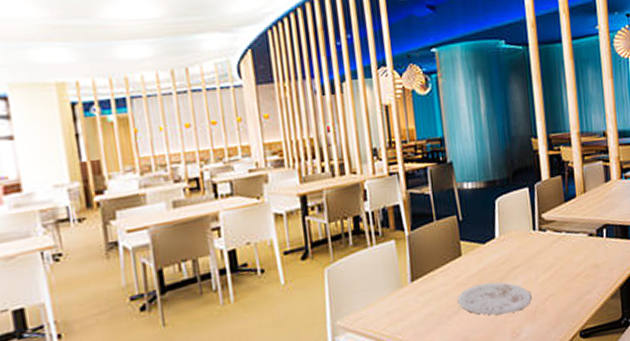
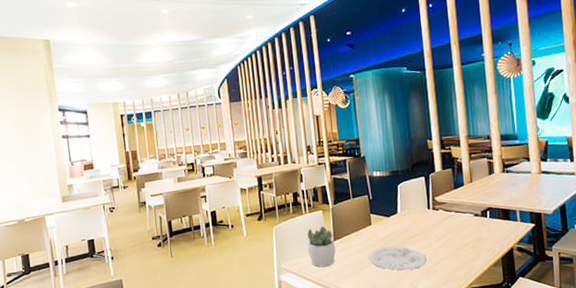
succulent plant: none [374,262,415,321] -> present [307,226,336,267]

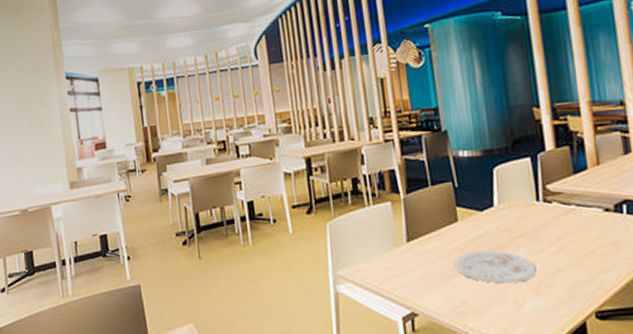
succulent plant: present [307,226,336,267] -> none [371,222,411,276]

